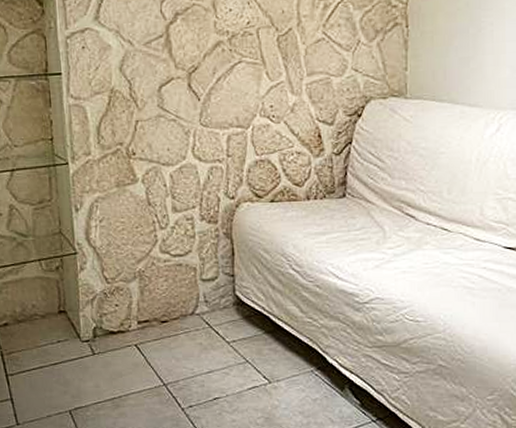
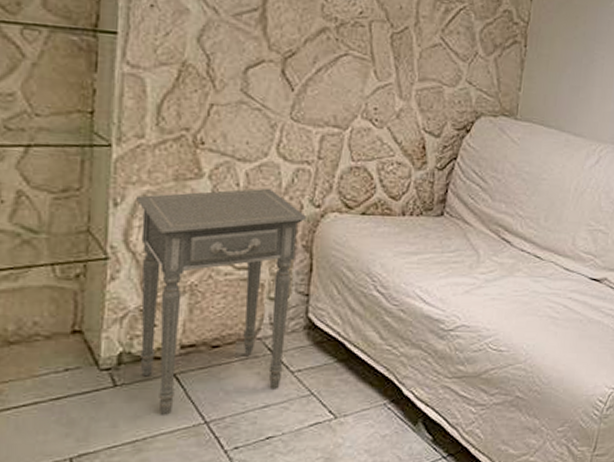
side table: none [91,186,225,378] -> present [136,188,308,415]

